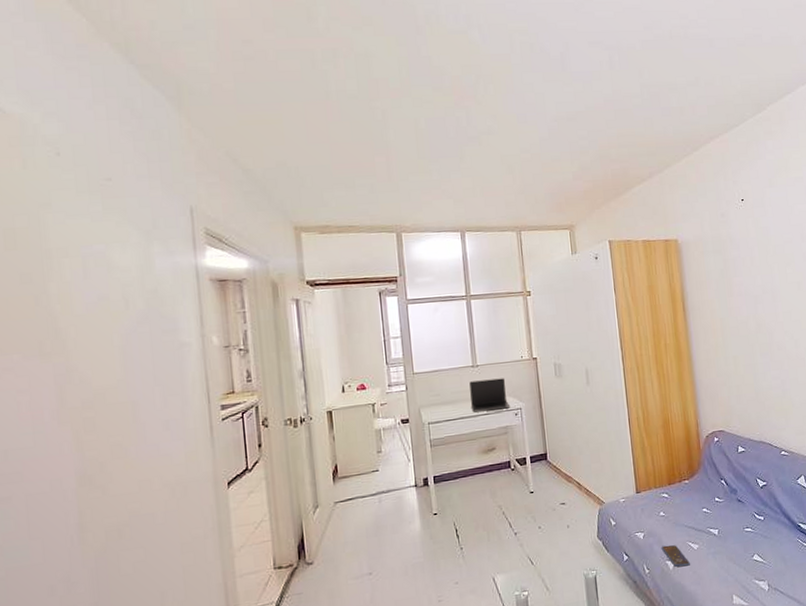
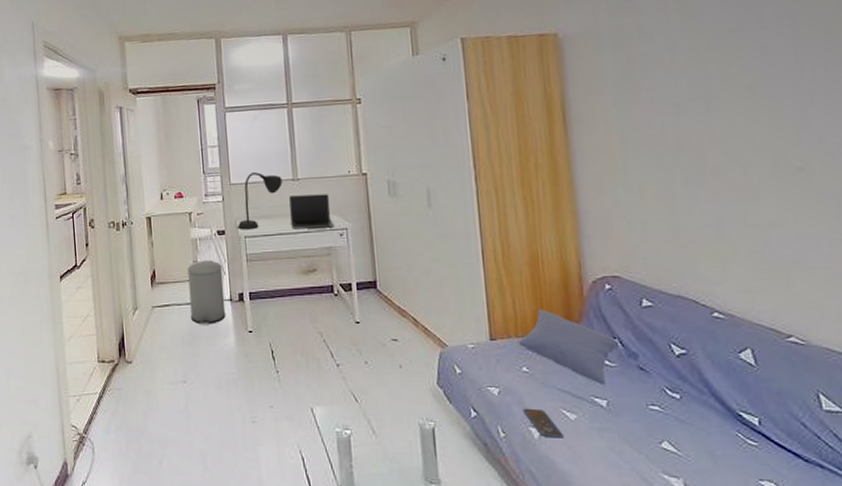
pedal bin: none [371,449,411,514] -> present [187,260,226,325]
desk lamp: none [420,361,463,417] -> present [237,172,283,230]
cushion: none [656,462,725,518] -> present [518,308,620,385]

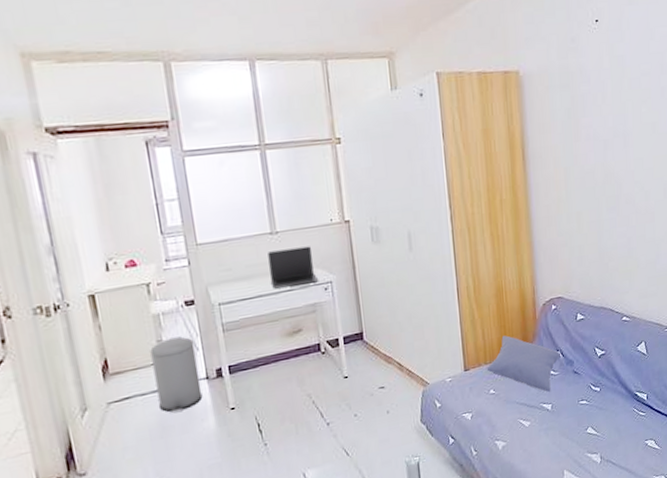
desk lamp: present [237,172,283,230] -> none [208,228,259,297]
smartphone: present [522,408,564,438] -> none [490,423,521,446]

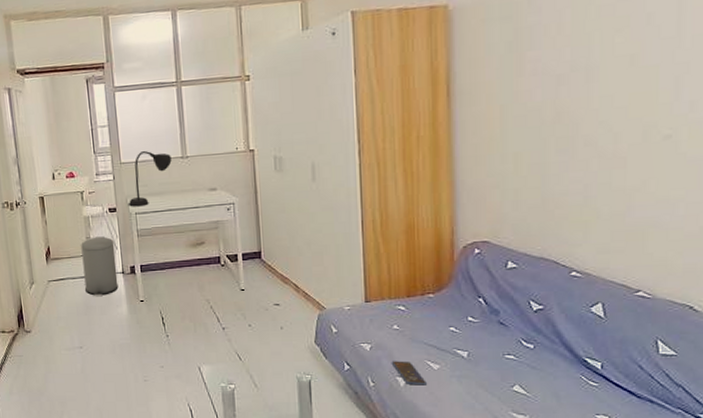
desk lamp: none [208,228,259,297] -> present [128,151,172,207]
laptop computer: present [268,246,319,289] -> none [178,170,223,205]
cushion: present [486,335,561,392] -> none [390,272,484,338]
smartphone: none [490,423,521,446] -> present [391,361,427,385]

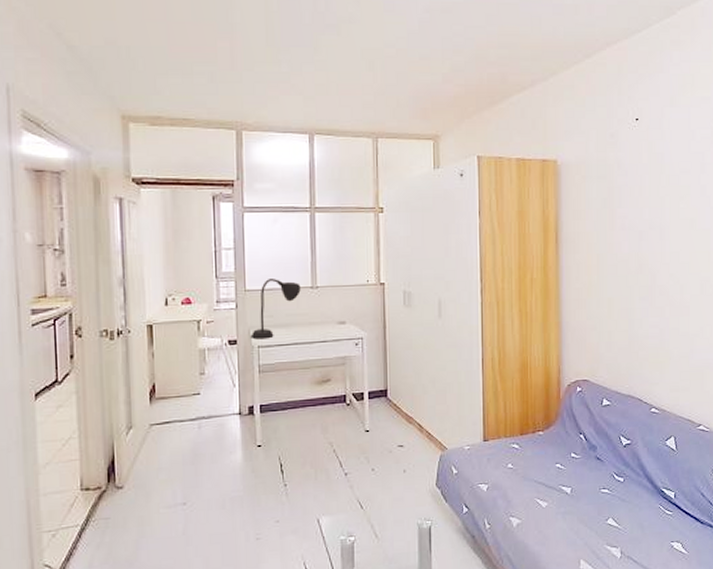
pedal bin: present [81,236,119,296] -> none [193,372,234,441]
smartphone: present [391,361,427,385] -> none [505,500,536,525]

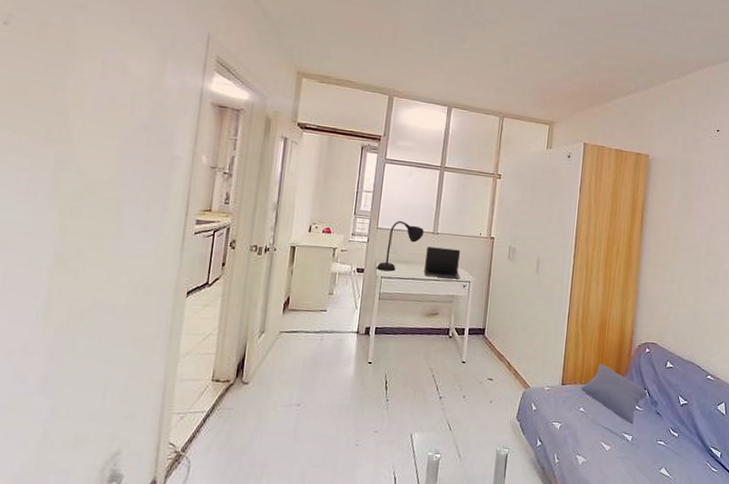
laptop computer: none [307,303,351,339] -> present [424,246,461,279]
cushion: none [506,410,584,475] -> present [580,362,648,424]

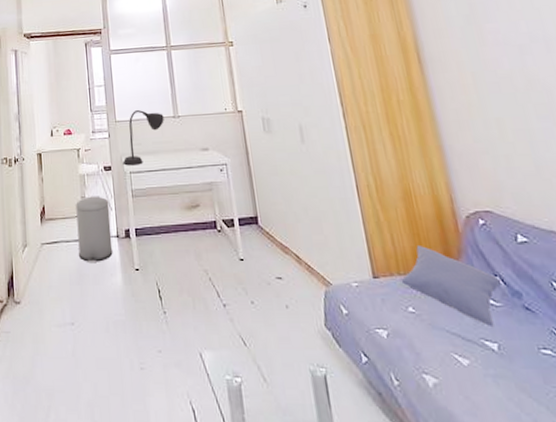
pedal bin: none [316,293,356,353] -> present [76,196,113,262]
laptop computer: present [424,246,461,279] -> none [171,130,215,165]

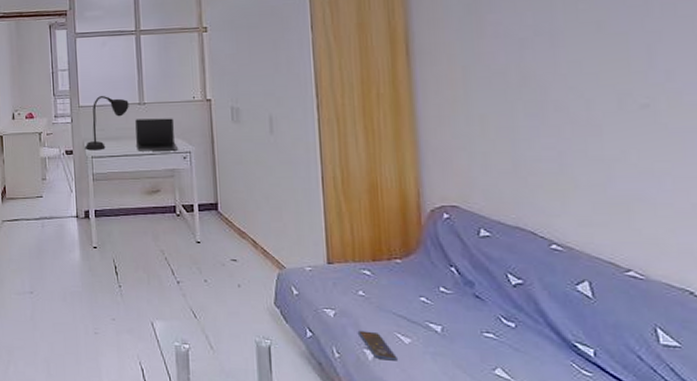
pedal bin: present [76,196,113,262] -> none [36,178,72,239]
laptop computer: none [171,130,215,165] -> present [135,118,179,151]
cushion: present [401,244,502,326] -> none [355,234,457,311]
smartphone: none [413,352,459,387] -> present [357,330,397,361]

